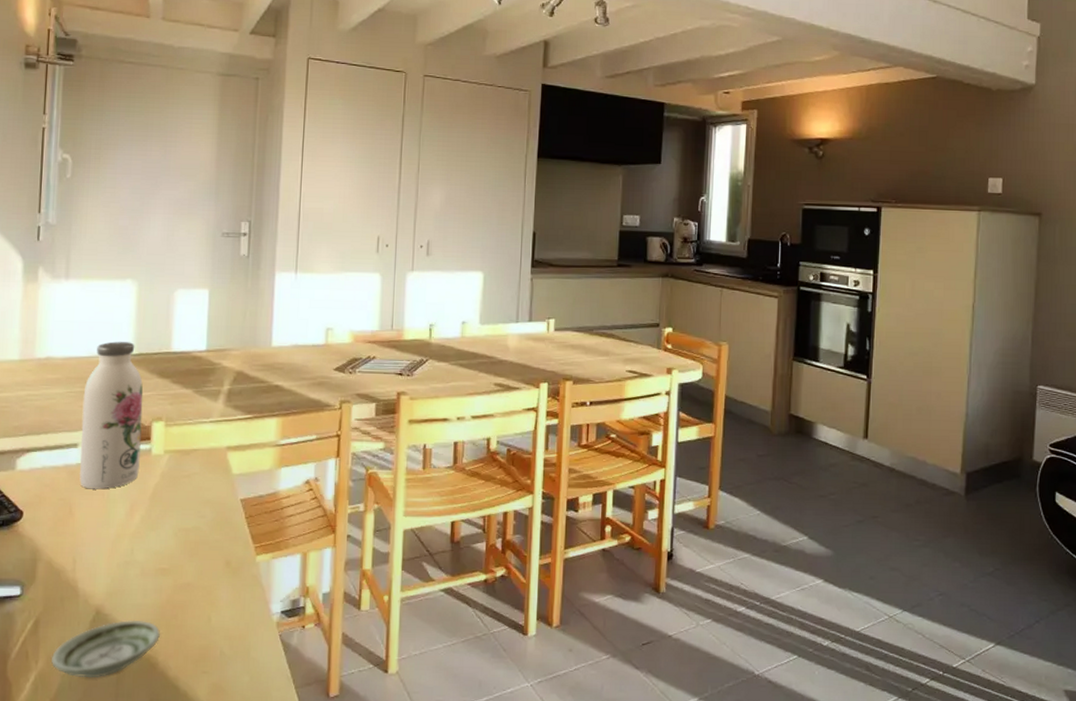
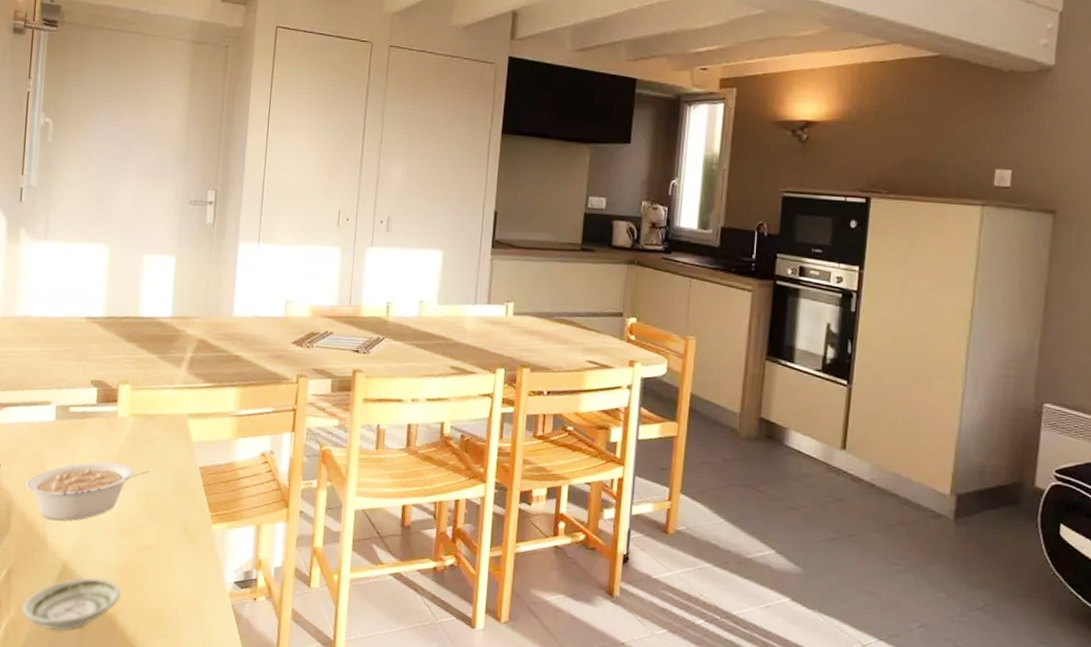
legume: none [52,501,188,566] -> present [25,461,150,521]
water bottle: present [79,341,144,490] -> none [51,303,112,448]

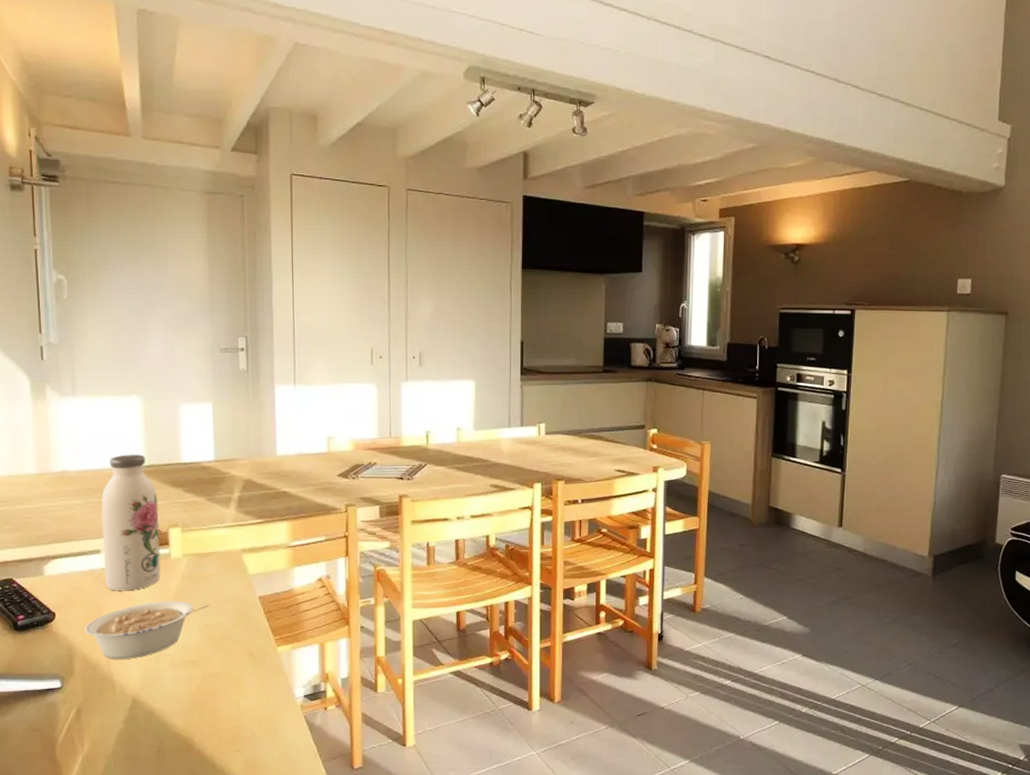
saucer: present [22,577,122,631] -> none [96,706,195,759]
water bottle: none [51,303,112,448] -> present [101,454,161,591]

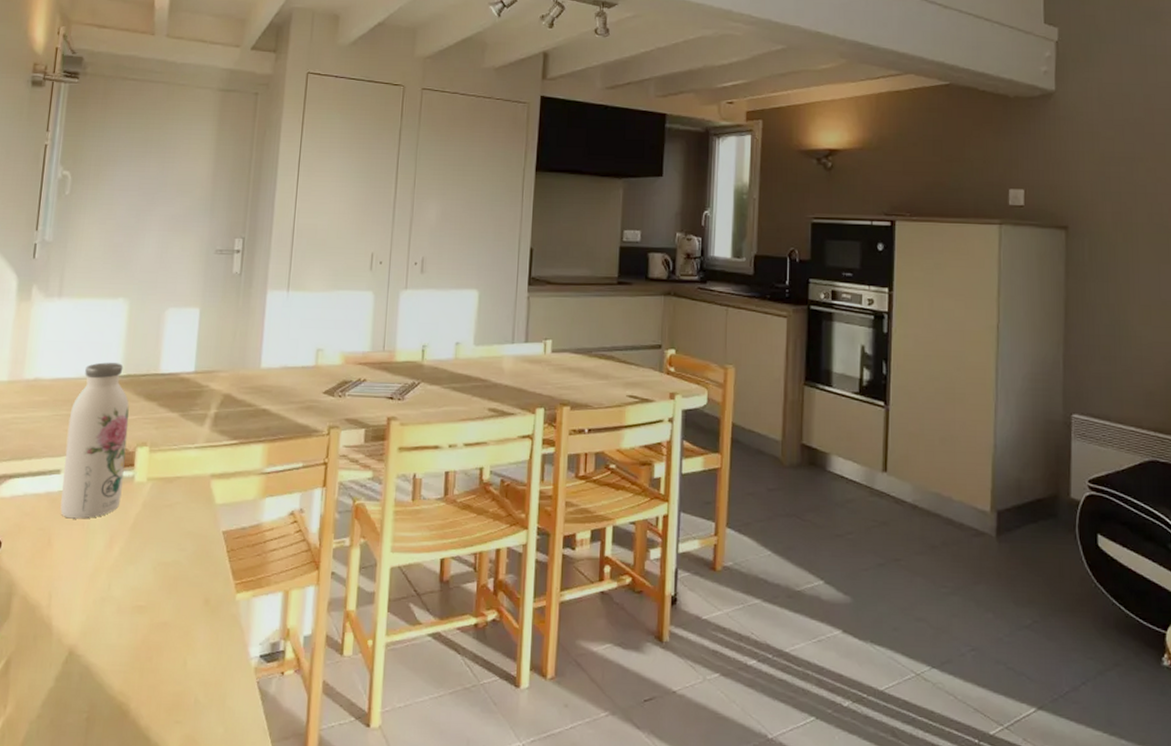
legume: present [84,600,209,660] -> none [29,531,168,602]

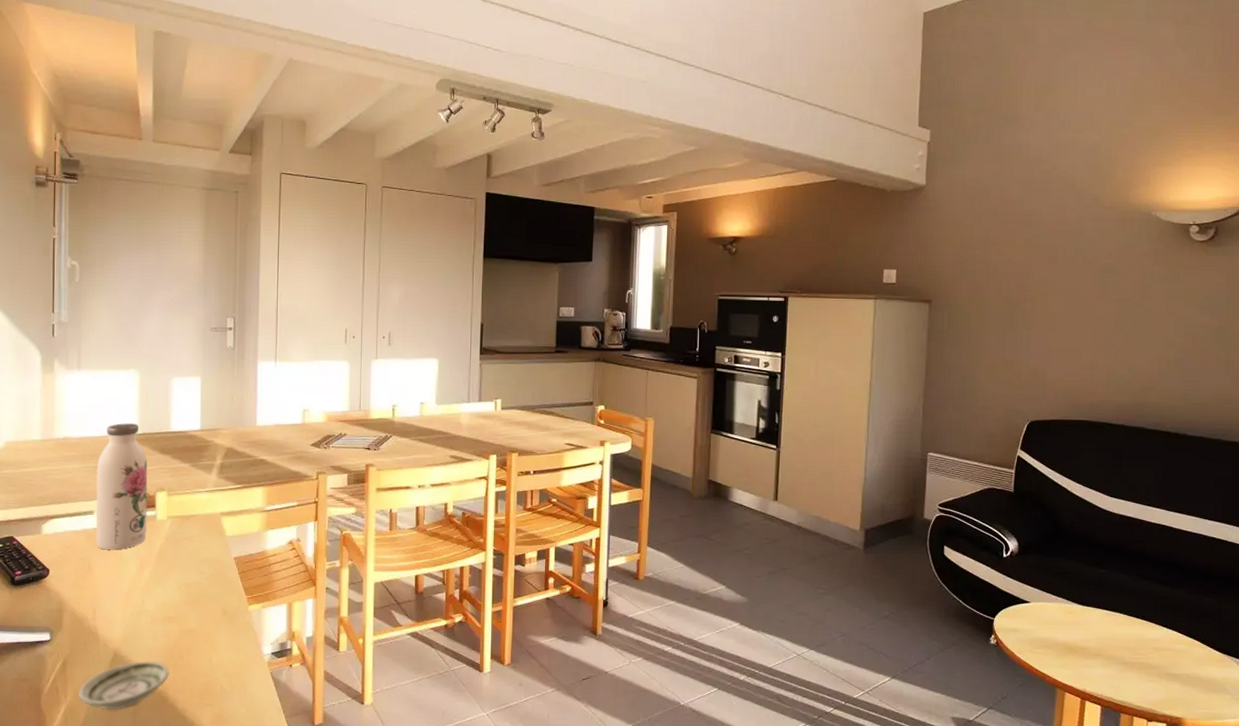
saucer: none [20,661,134,727] -> present [78,660,170,710]

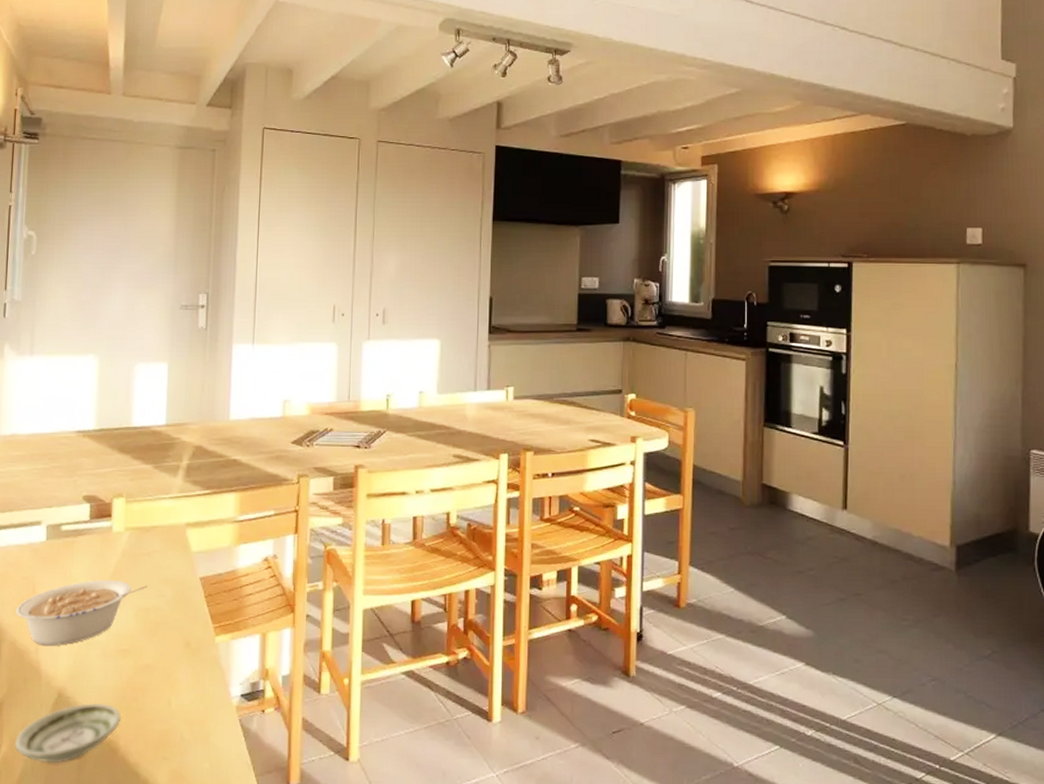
legume: none [74,559,189,615] -> present [16,579,148,647]
water bottle: present [96,423,148,550] -> none [43,417,105,568]

